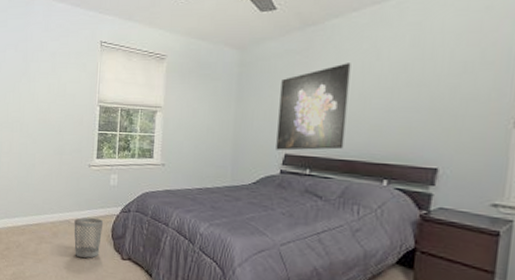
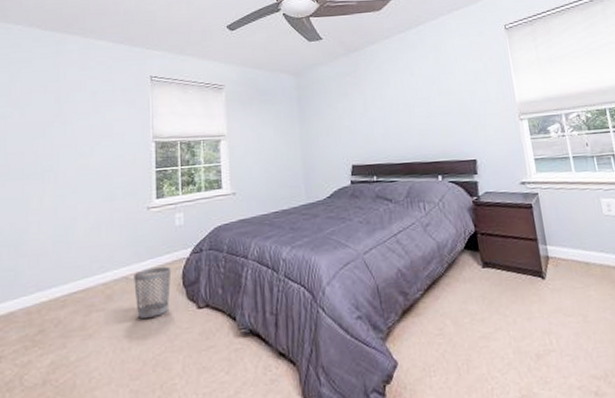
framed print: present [276,63,351,151] -> none [337,80,401,163]

